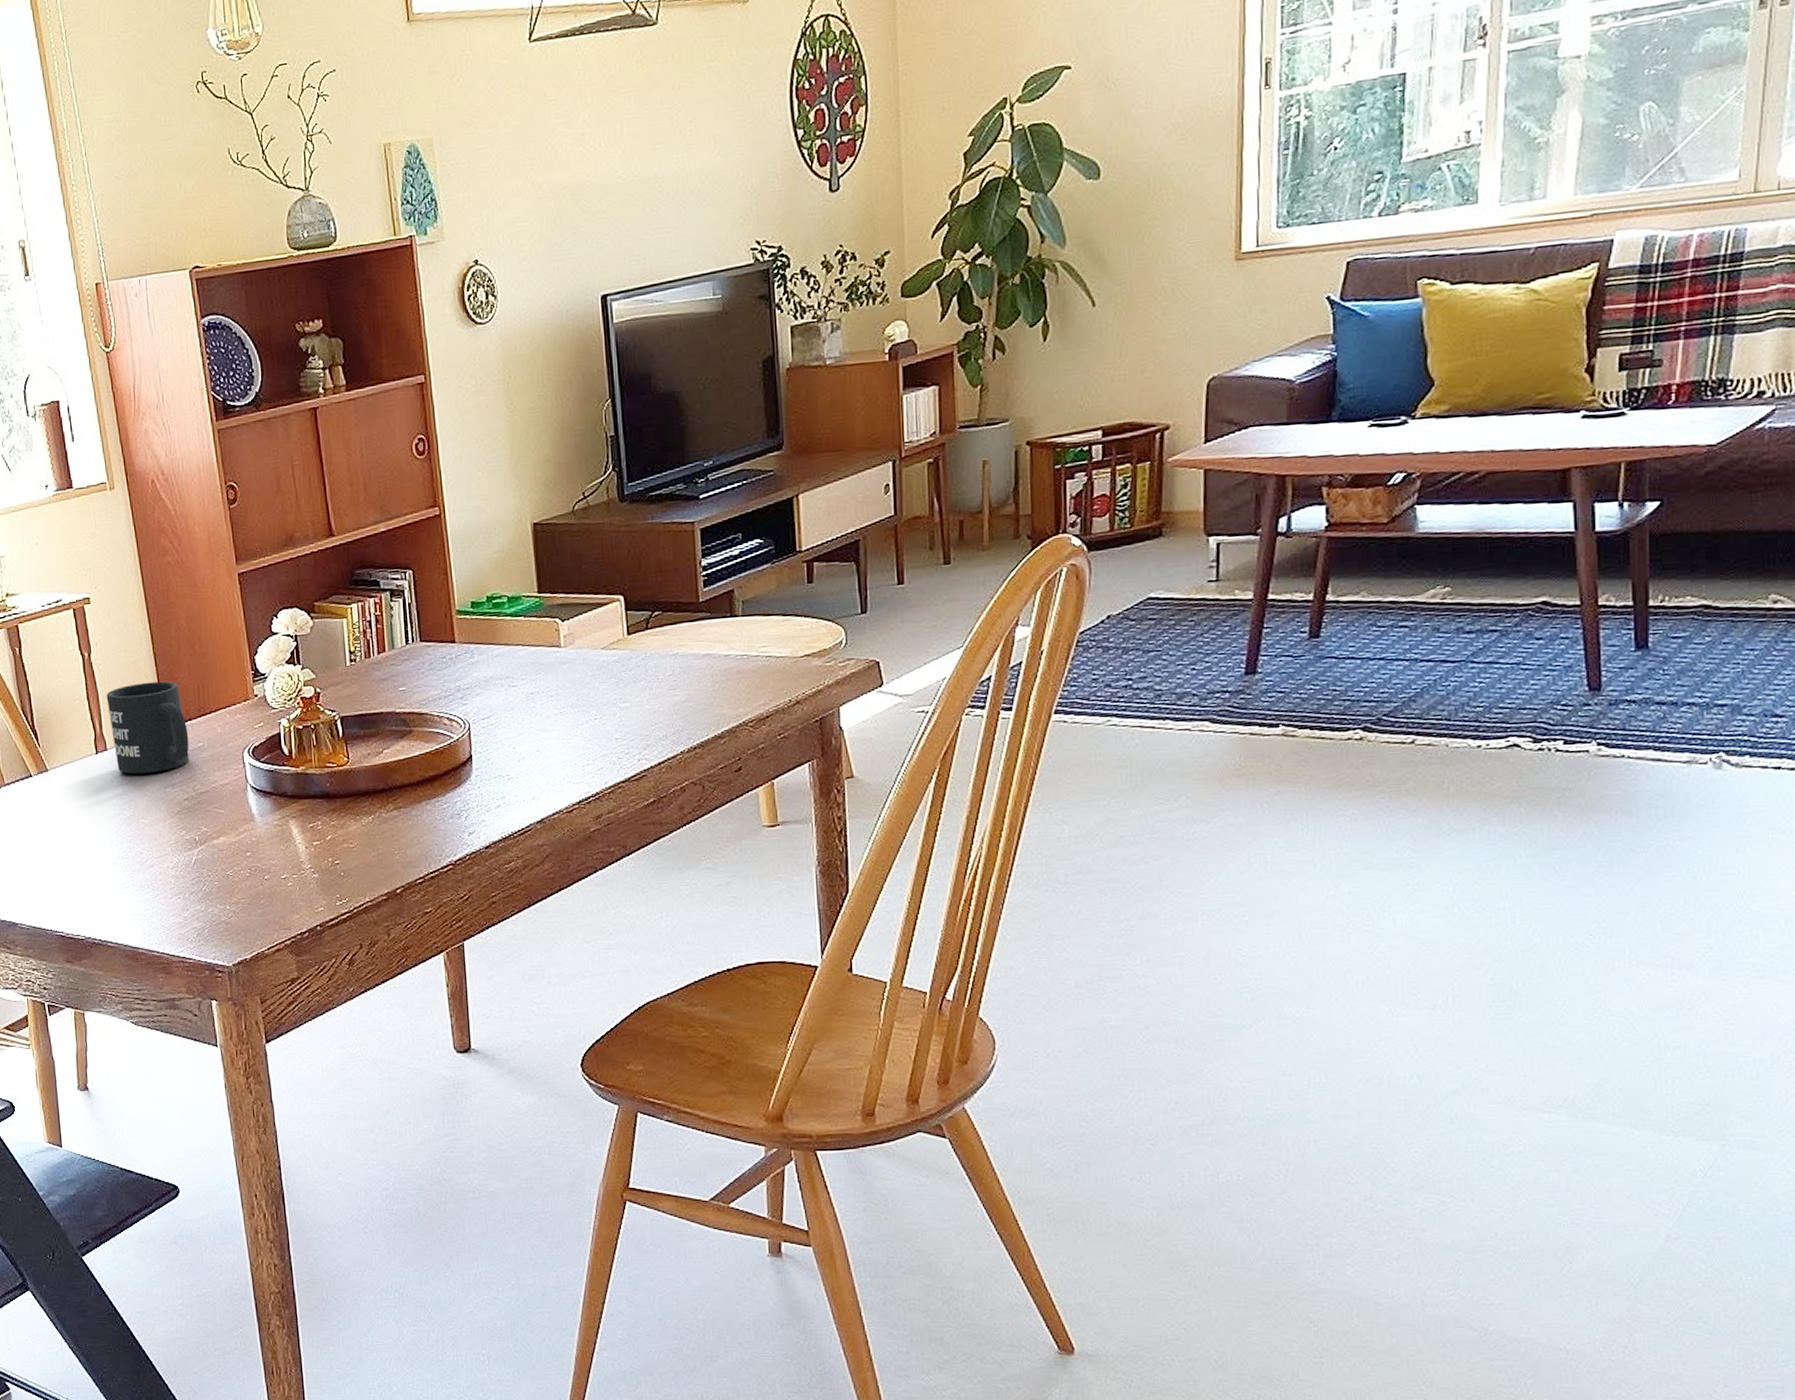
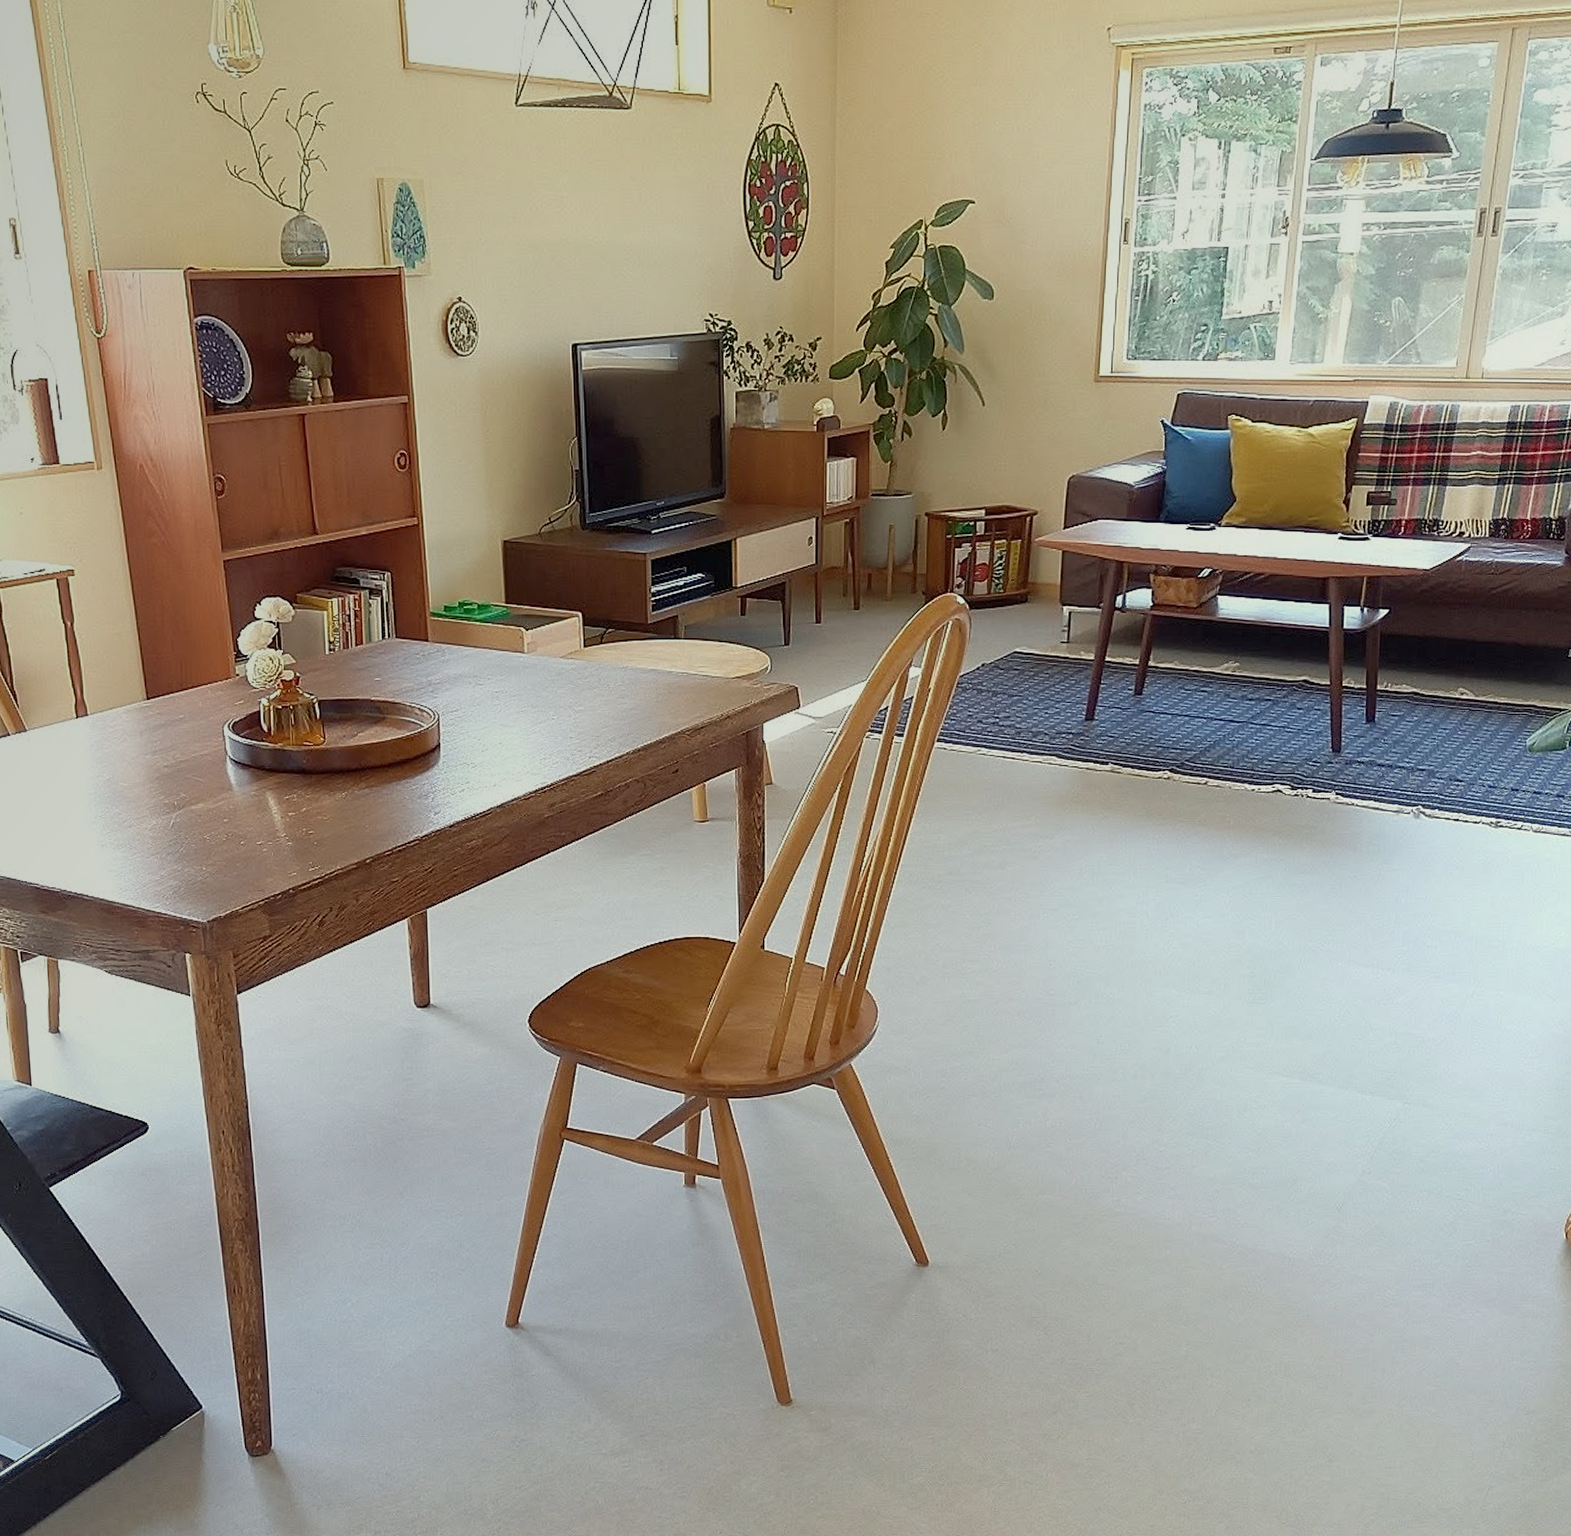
mug: present [106,681,189,775] -> none [88,654,171,740]

